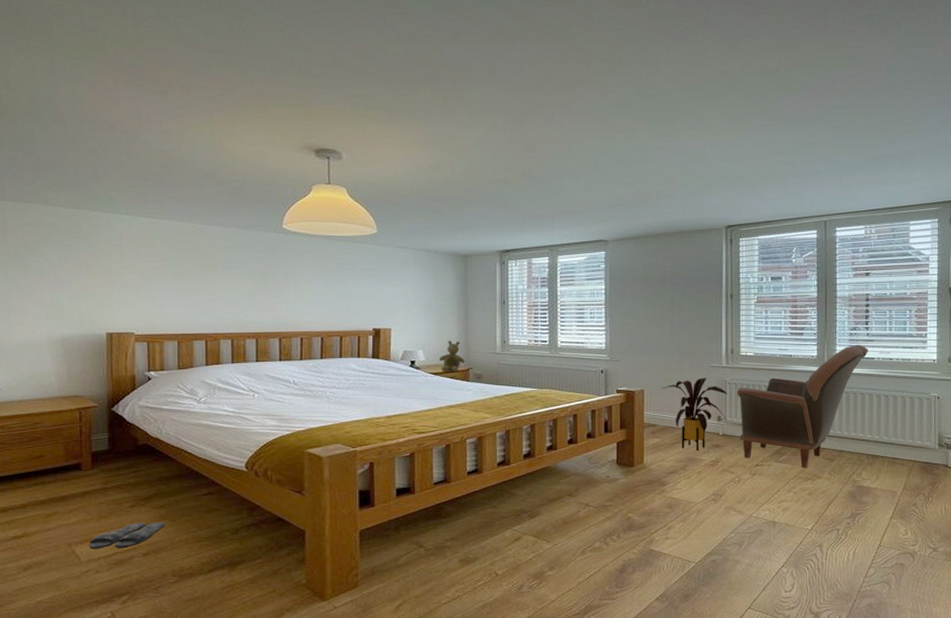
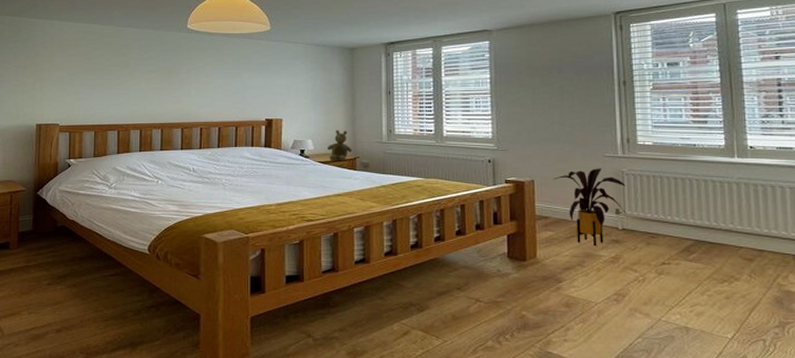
slippers: present [89,522,165,548] -> none [12,299,77,323]
armchair: present [737,344,869,468] -> none [636,132,786,269]

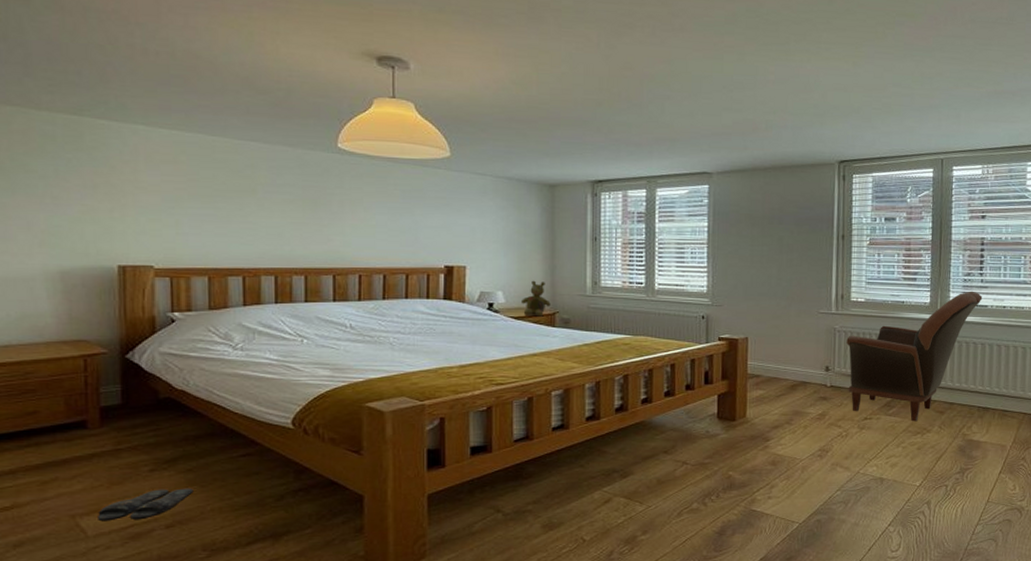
slippers: none [12,299,77,323] -> present [98,488,194,520]
house plant: present [553,168,627,247] -> none [767,325,837,404]
armchair: none [636,132,786,269] -> present [846,291,983,422]

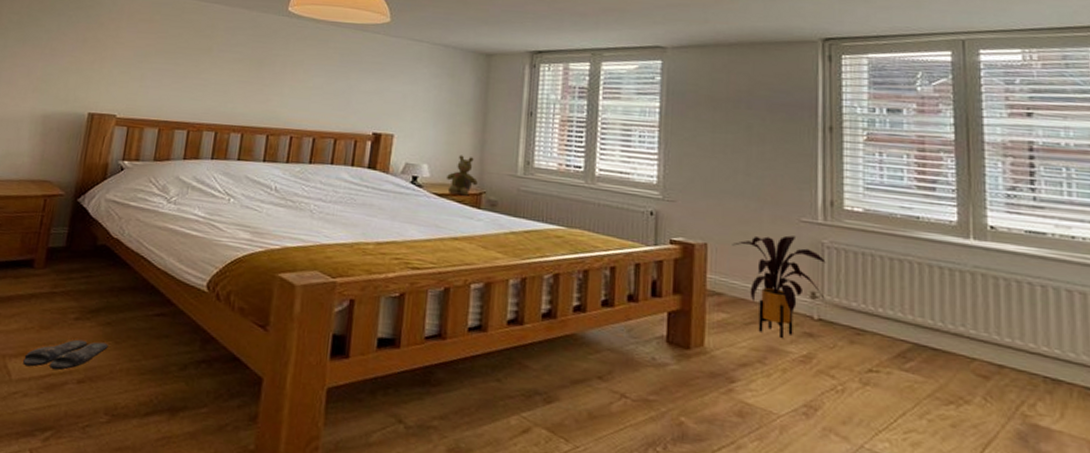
house plant: none [767,325,837,404] -> present [732,235,826,339]
armchair: present [846,291,983,422] -> none [839,210,1037,386]

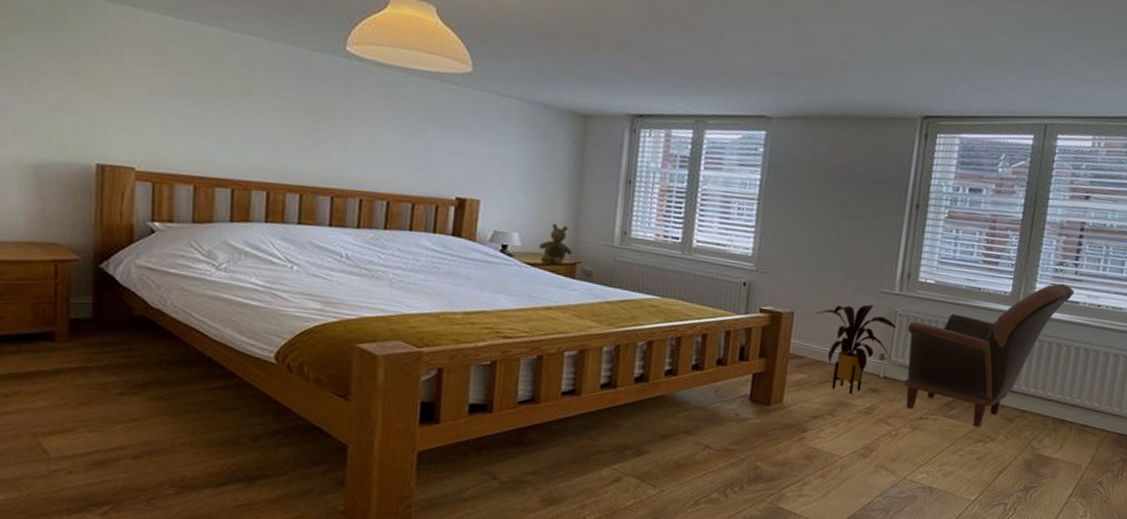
slippers: present [23,339,108,370] -> none [61,414,165,446]
armchair: none [839,210,1037,386] -> present [903,283,1075,428]

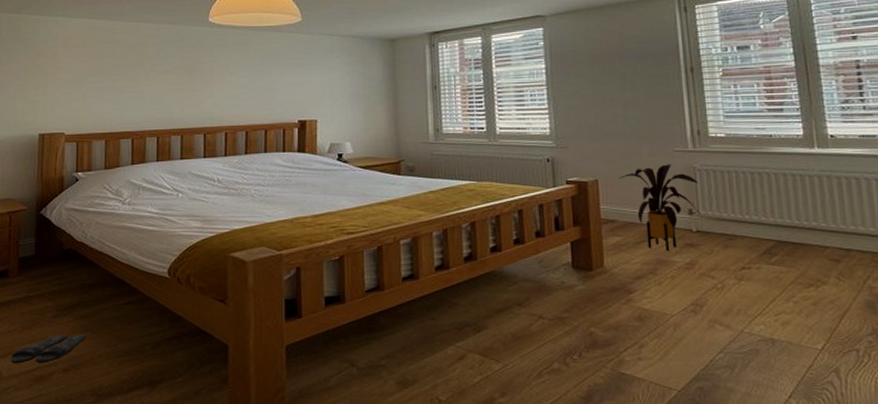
slippers: none [61,414,165,446] -> present [11,334,86,363]
stuffed bear: present [538,223,572,267] -> none [367,130,396,167]
armchair: present [903,283,1075,428] -> none [709,119,868,272]

